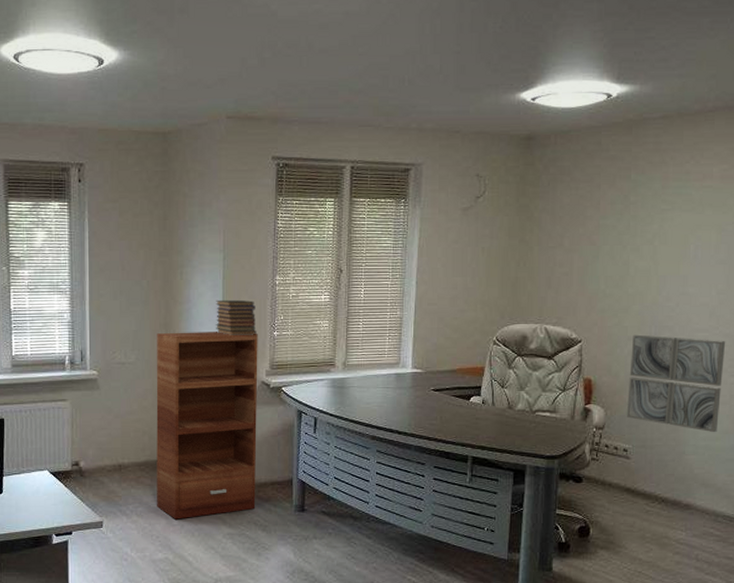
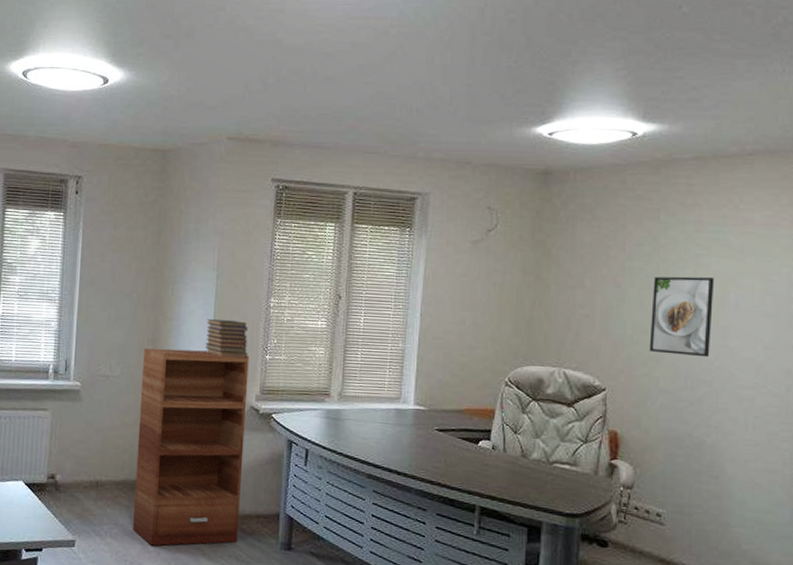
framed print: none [620,231,677,305] -> present [649,276,715,358]
wall art: present [626,334,726,433] -> none [659,386,776,505]

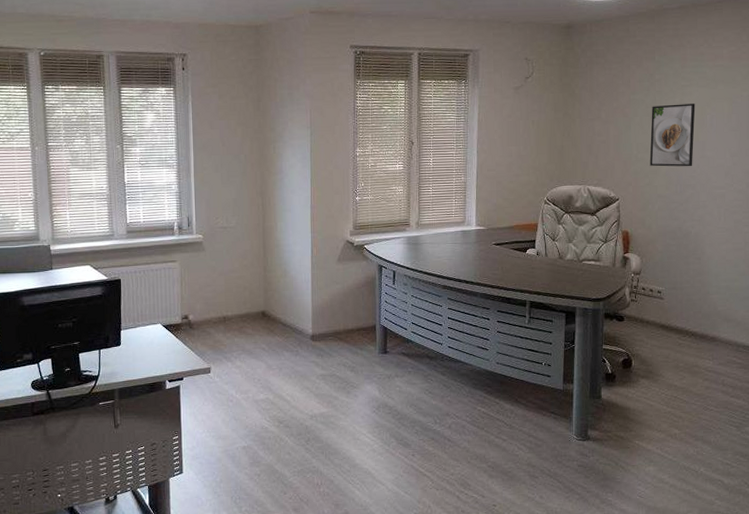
bookshelf: present [133,348,249,546] -> none [254,198,344,364]
book stack: present [205,318,248,357] -> none [305,169,341,201]

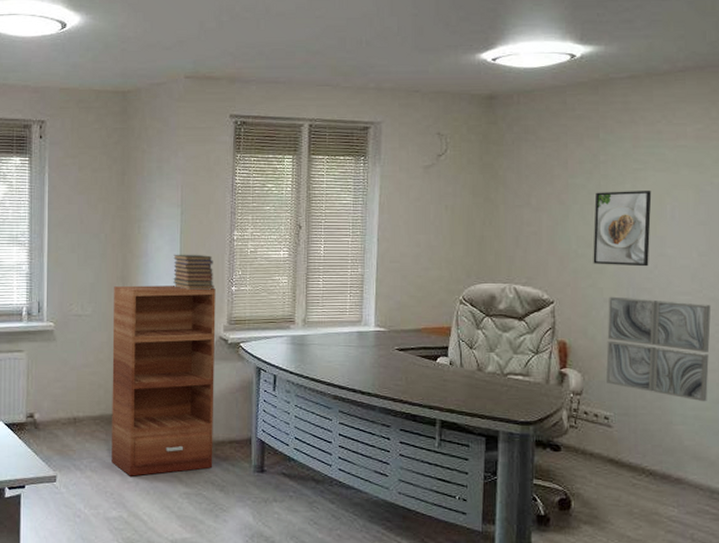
bookshelf: none [254,198,344,364] -> present [112,285,216,476]
book stack: none [305,169,341,201] -> present [173,254,214,290]
wall art: none [659,192,740,275] -> present [605,296,711,402]

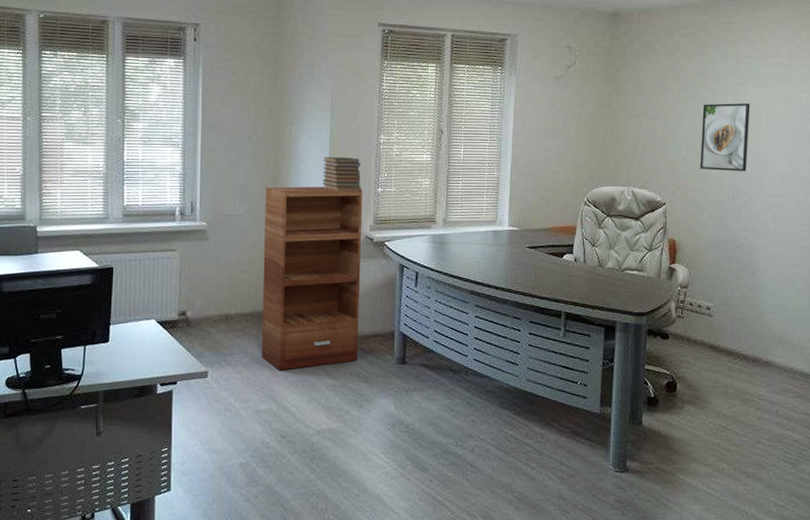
wall art: present [605,296,711,402] -> none [708,199,798,293]

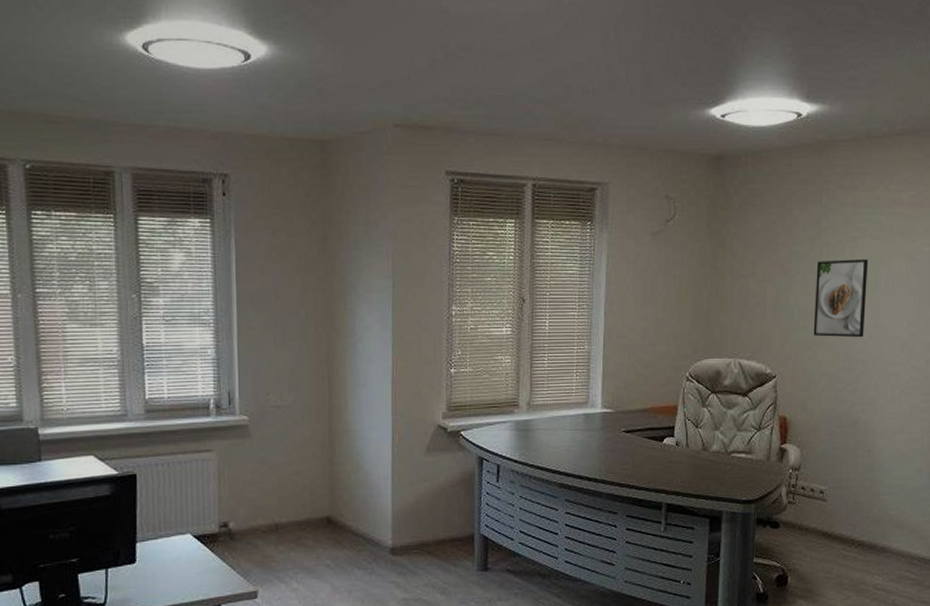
bookshelf: present [262,186,363,370] -> none [317,369,434,585]
book stack: present [323,156,362,191] -> none [385,332,432,373]

